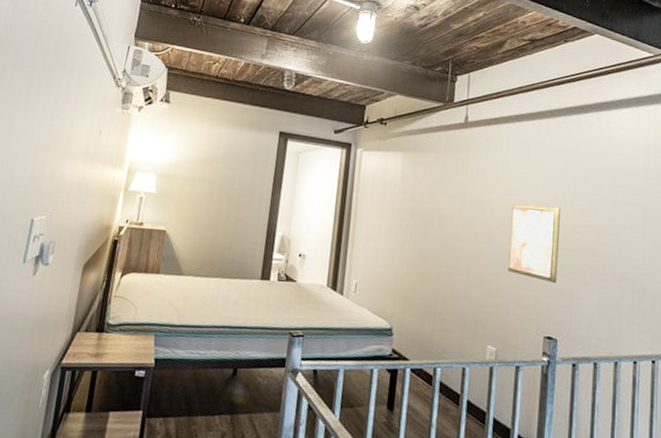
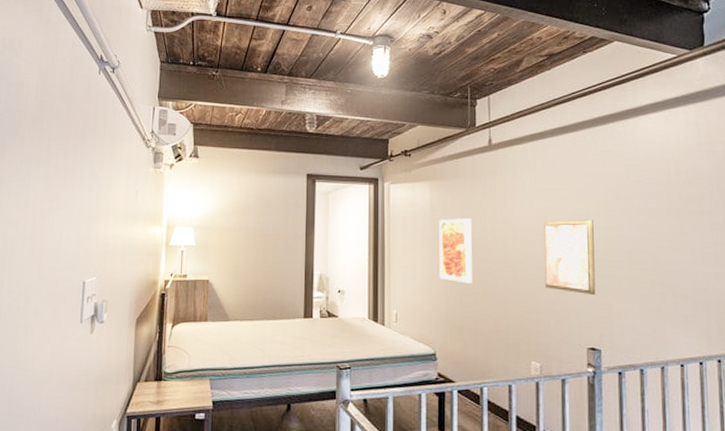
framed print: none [403,191,441,260] -> present [439,218,472,284]

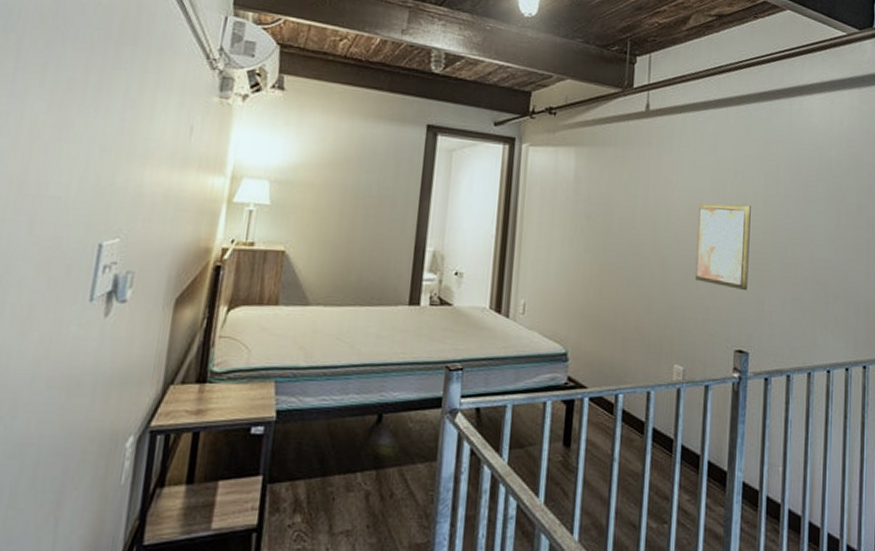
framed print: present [439,218,472,284] -> none [578,193,620,271]

